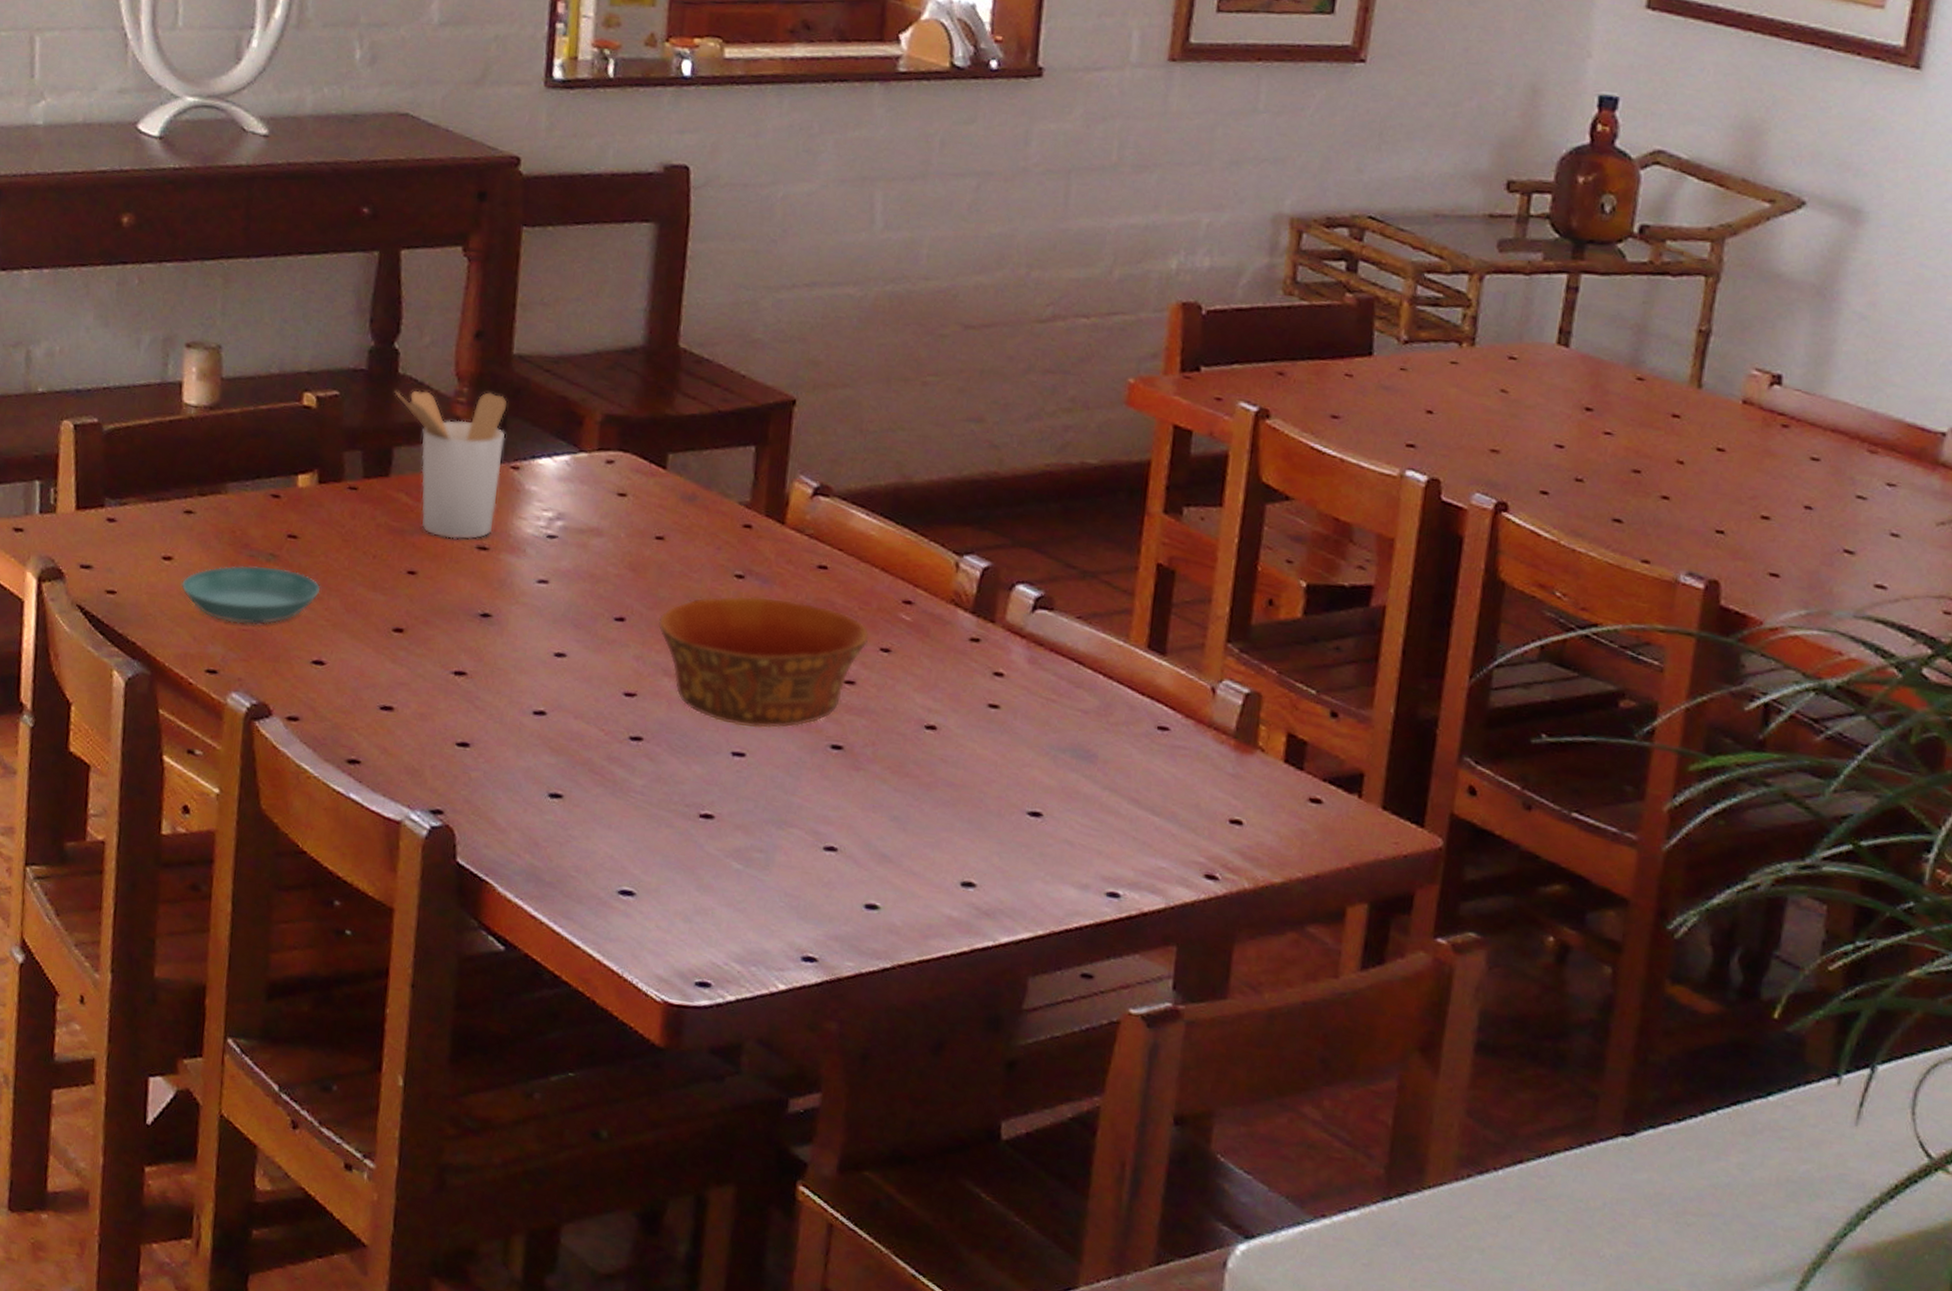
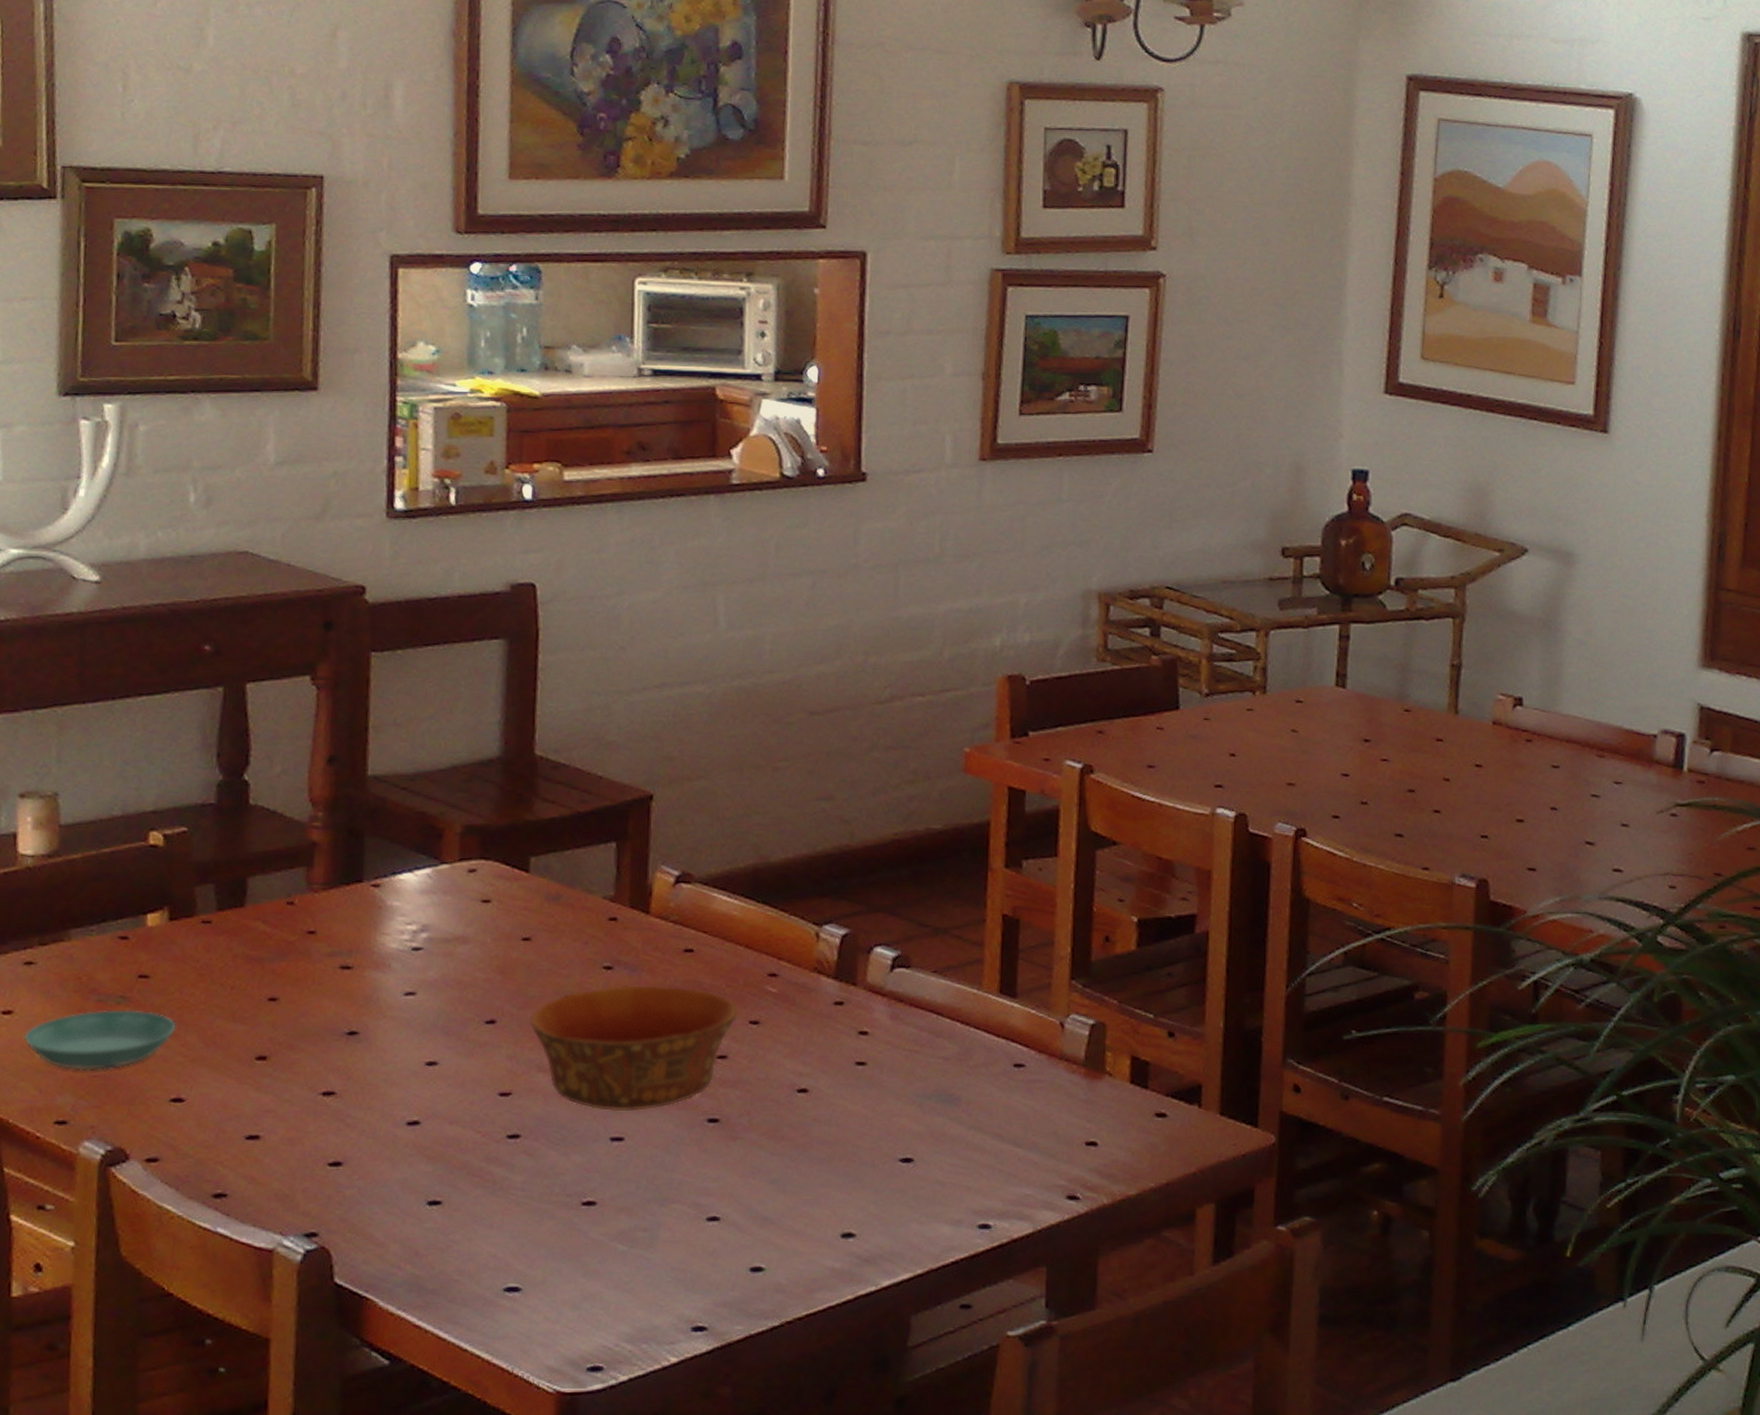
utensil holder: present [394,390,508,540] -> none [246,815,365,962]

